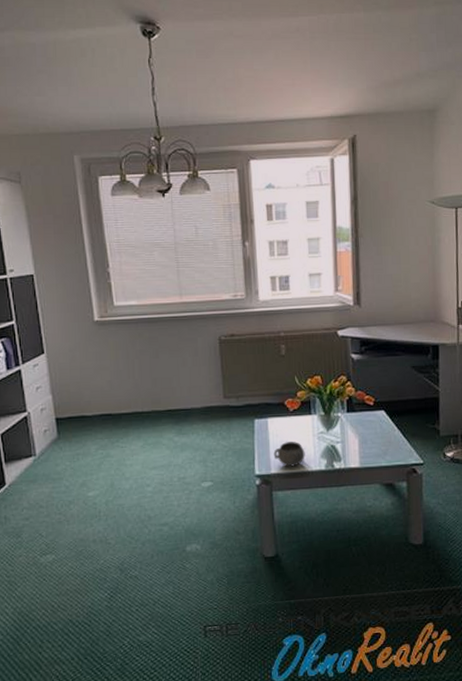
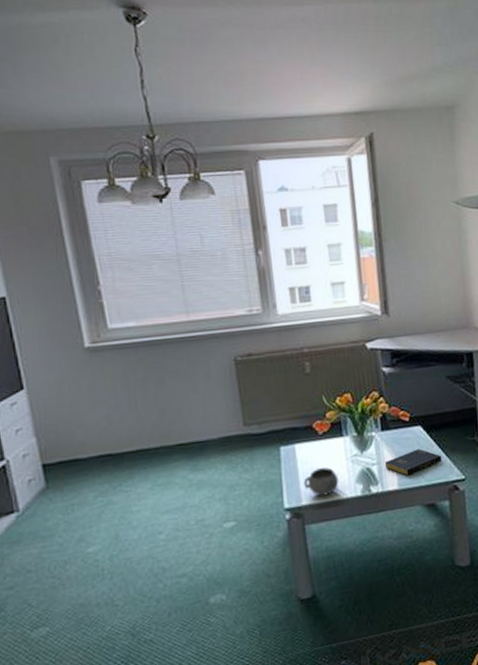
book: none [348,432,403,456] -> present [385,449,443,476]

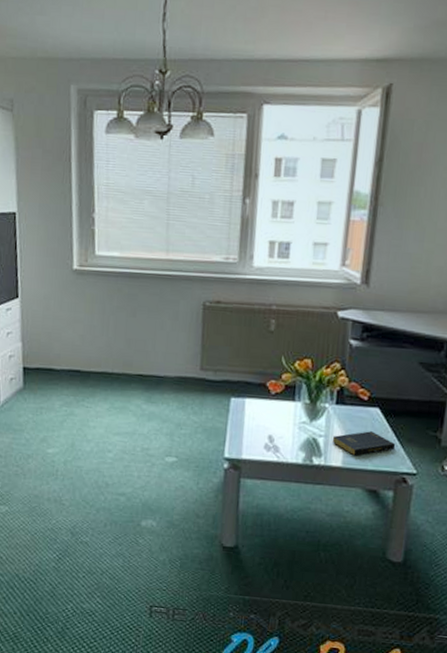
decorative bowl: present [303,467,339,496] -> none [247,427,283,455]

